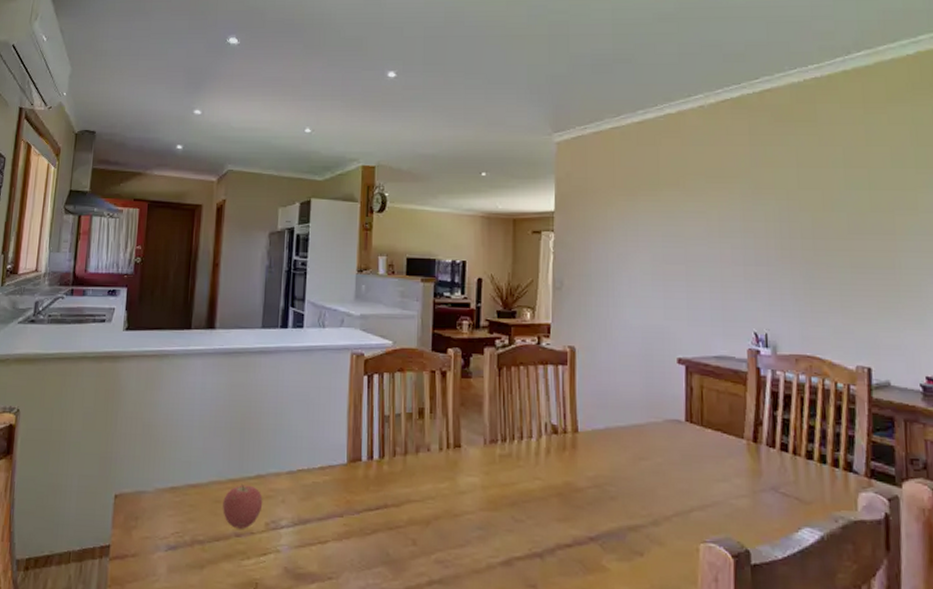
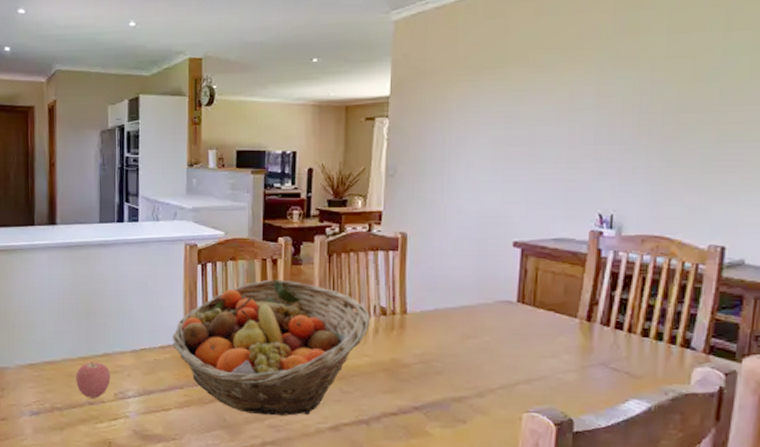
fruit basket: none [333,393,541,549] -> present [172,279,370,416]

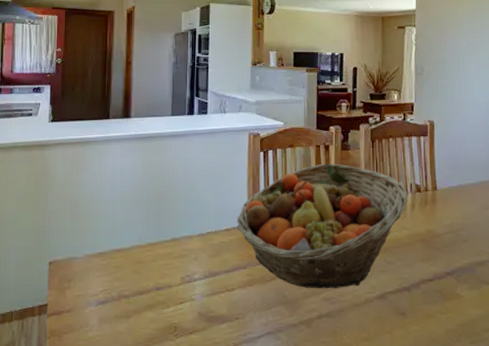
apple: present [76,360,111,399] -> none [144,246,178,283]

